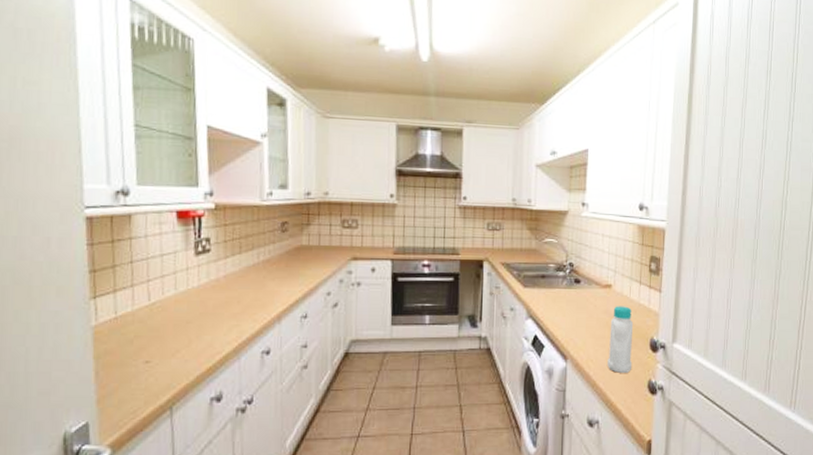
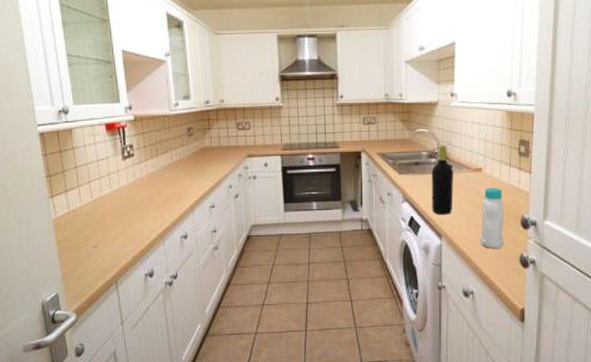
bottle: none [557,257,582,334] -> present [431,145,453,215]

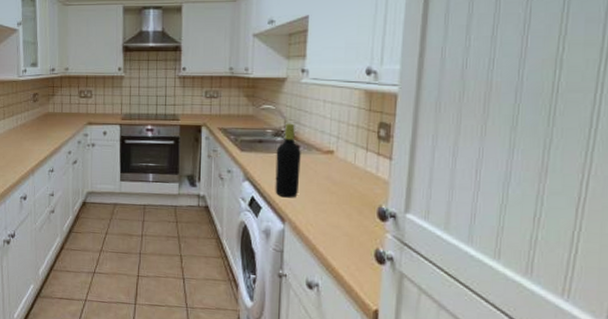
bottle: present [480,187,505,249] -> none [329,172,359,240]

